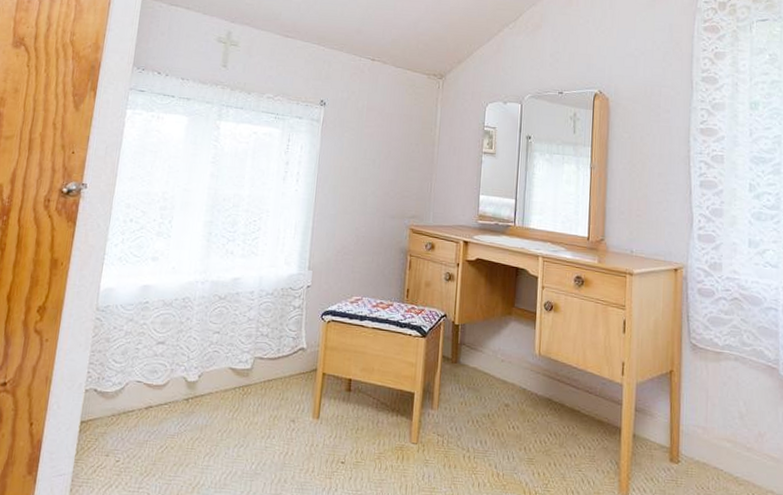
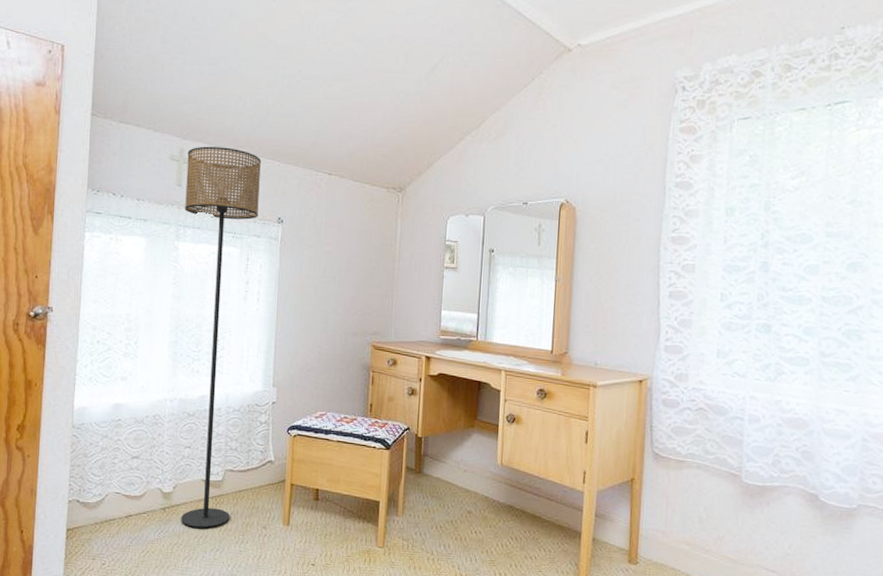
floor lamp: none [204,30,307,422] -> present [181,146,261,529]

